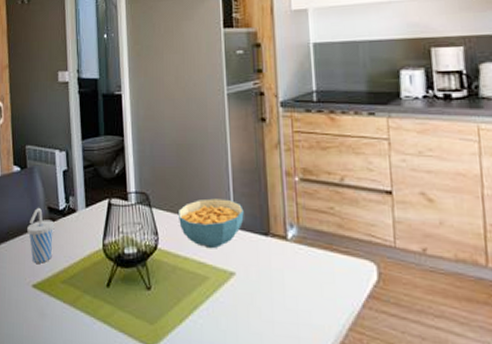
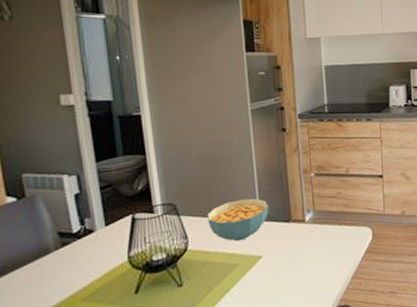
cup: present [27,207,55,263] -> none [32,234,68,290]

